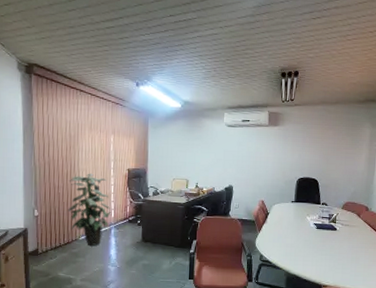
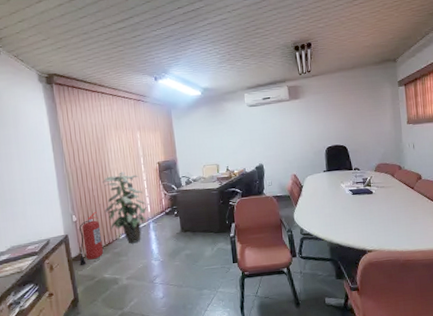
fire extinguisher: none [36,210,61,262] -> present [79,212,103,266]

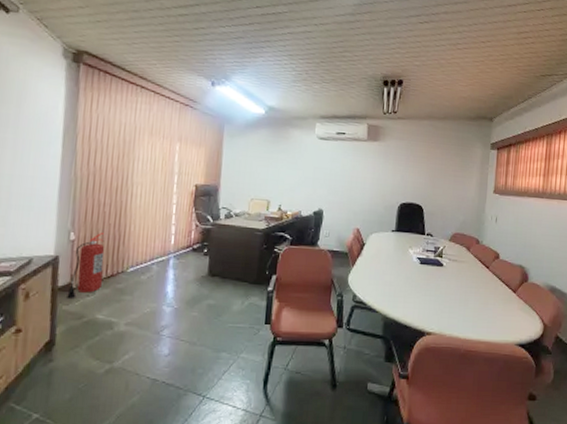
indoor plant: present [102,171,147,244] -> none [114,188,171,281]

